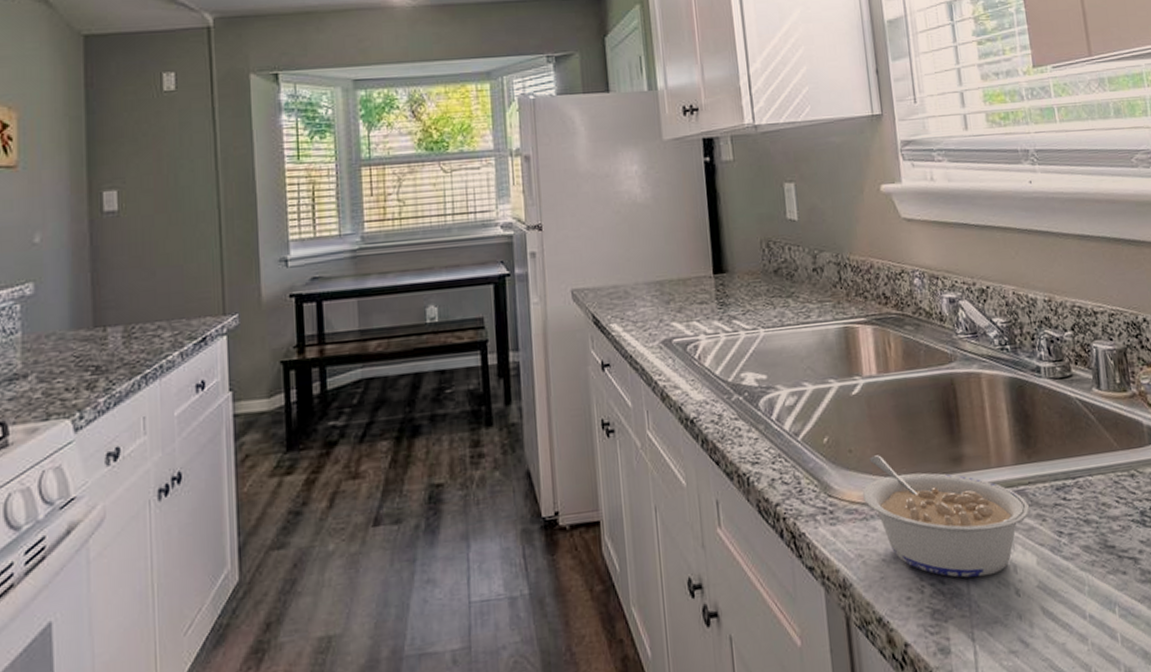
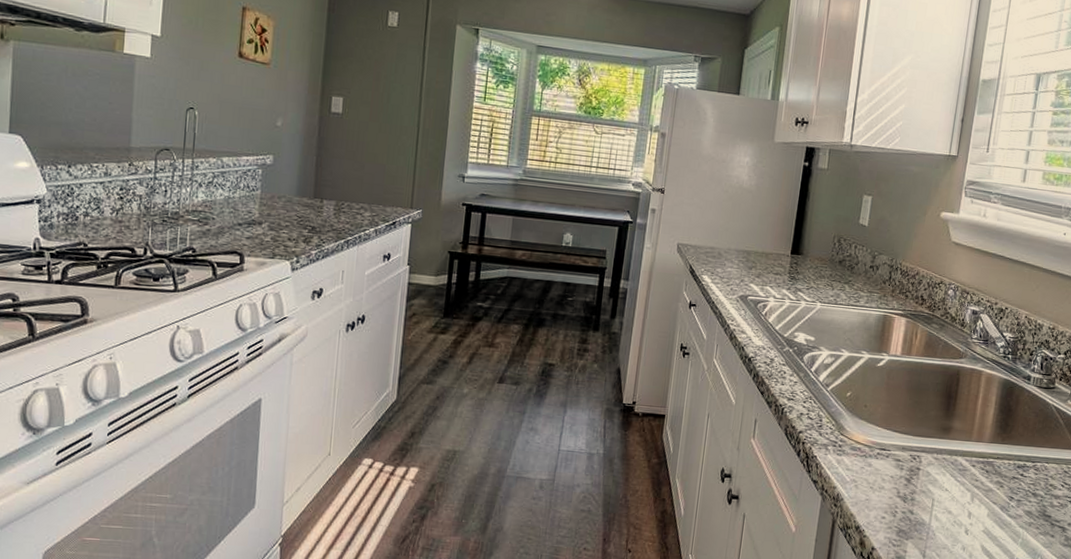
legume: present [862,455,1030,578] -> none [866,413,994,516]

